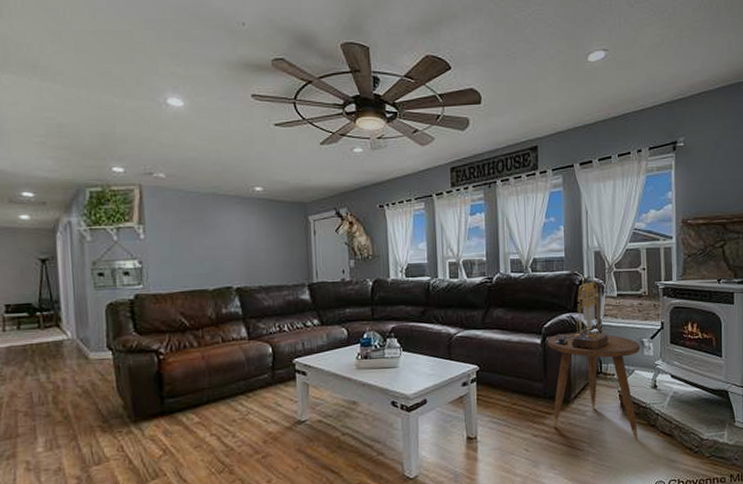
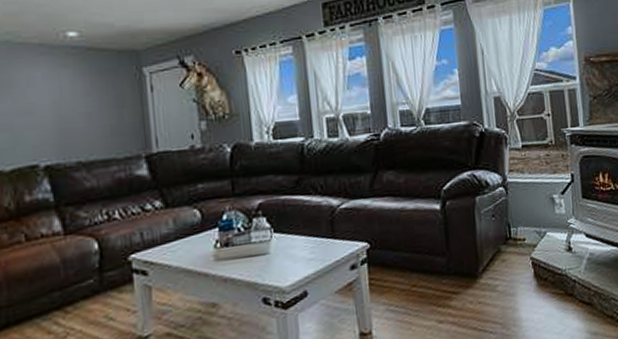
side table: present [547,332,640,440] -> none [447,192,556,313]
table lamp: present [555,275,609,349] -> none [456,125,516,212]

